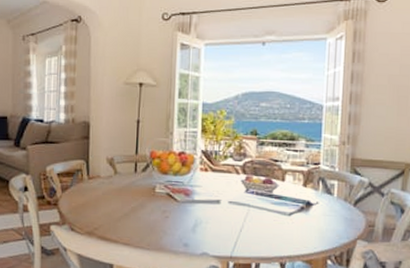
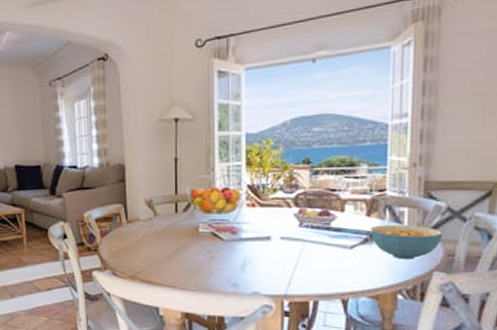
cereal bowl: none [306,195,366,228] -> present [370,225,443,260]

